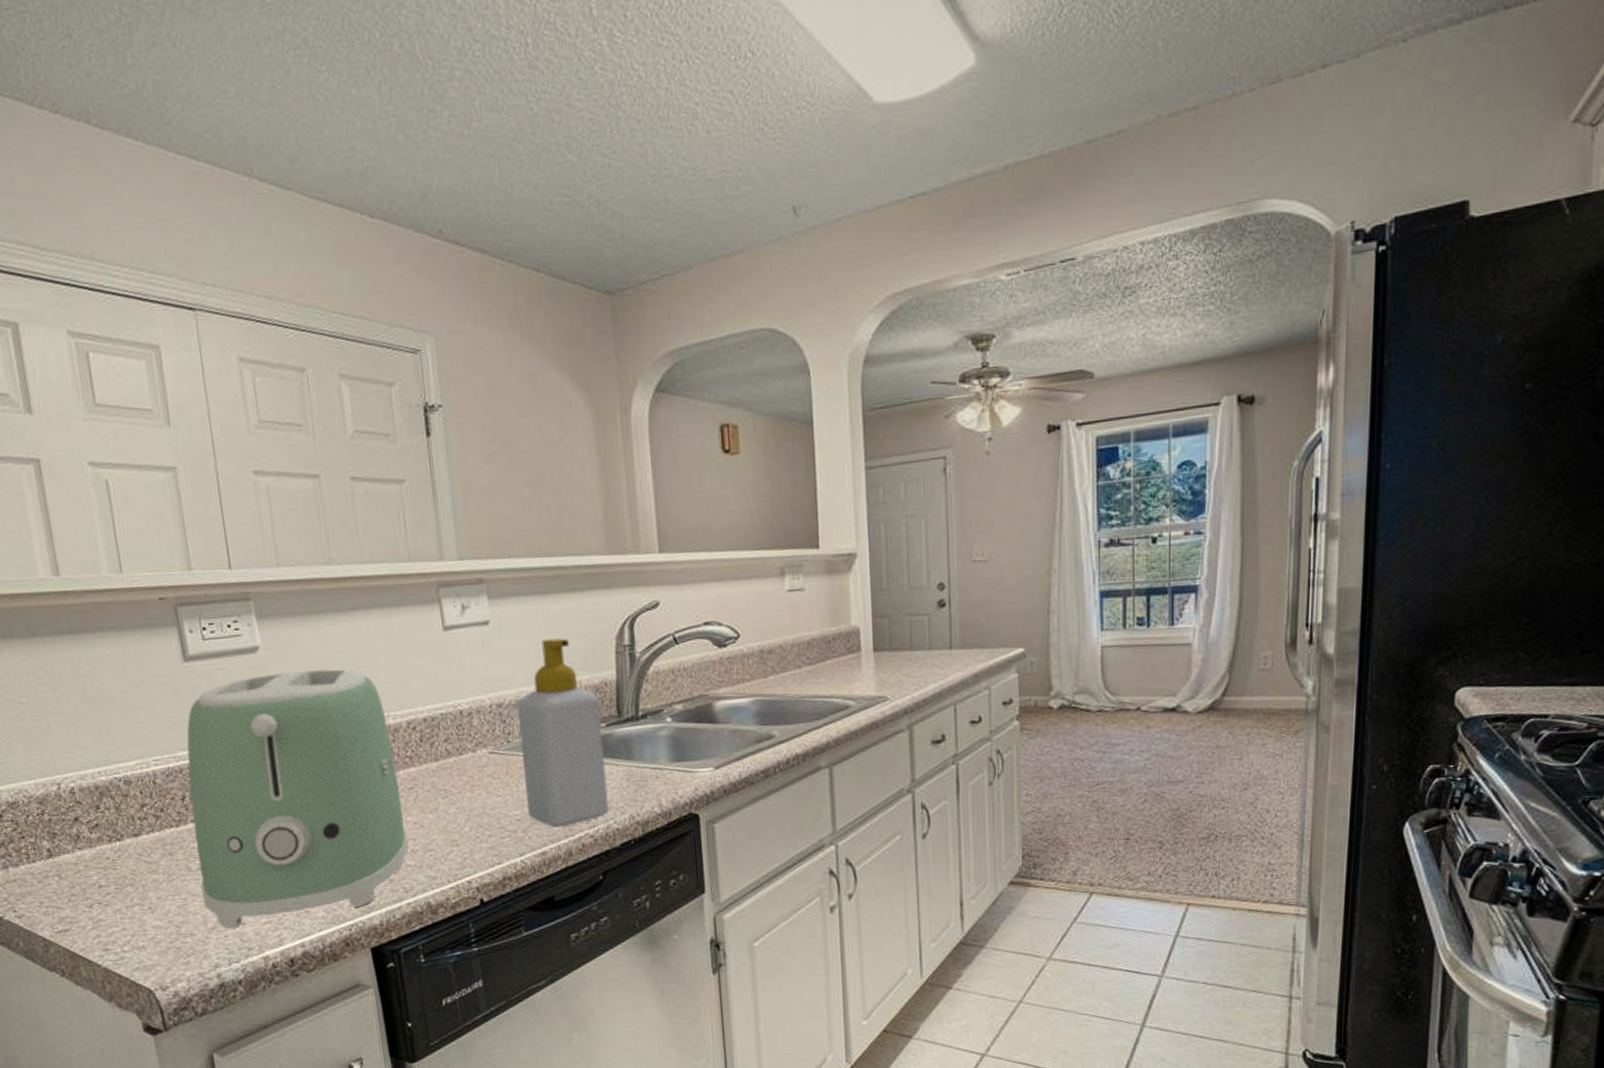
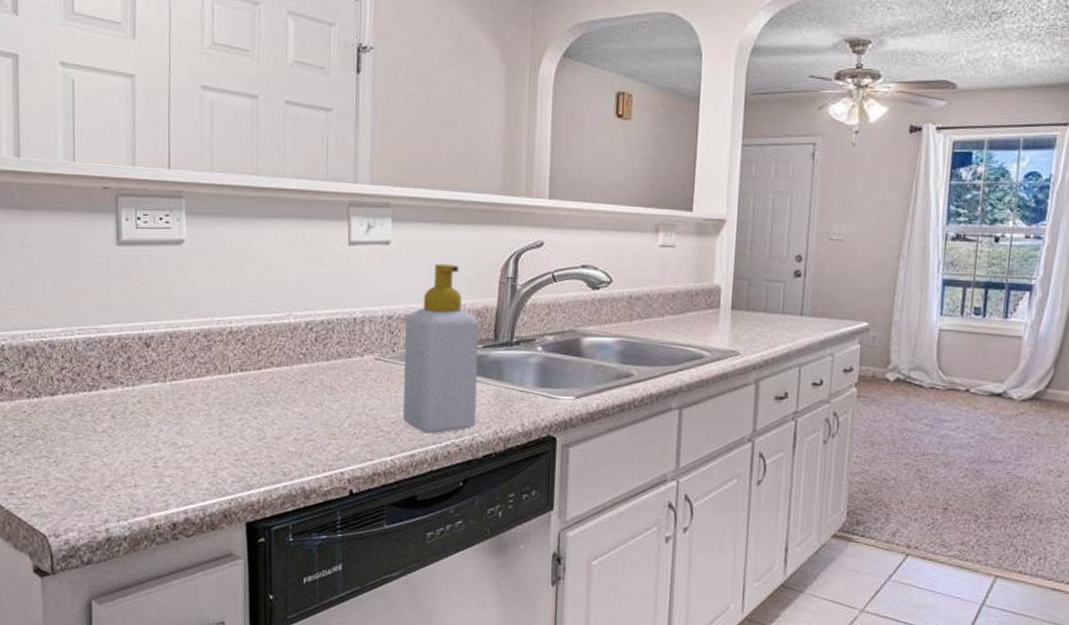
toaster: present [187,669,408,928] -> none [103,265,291,489]

